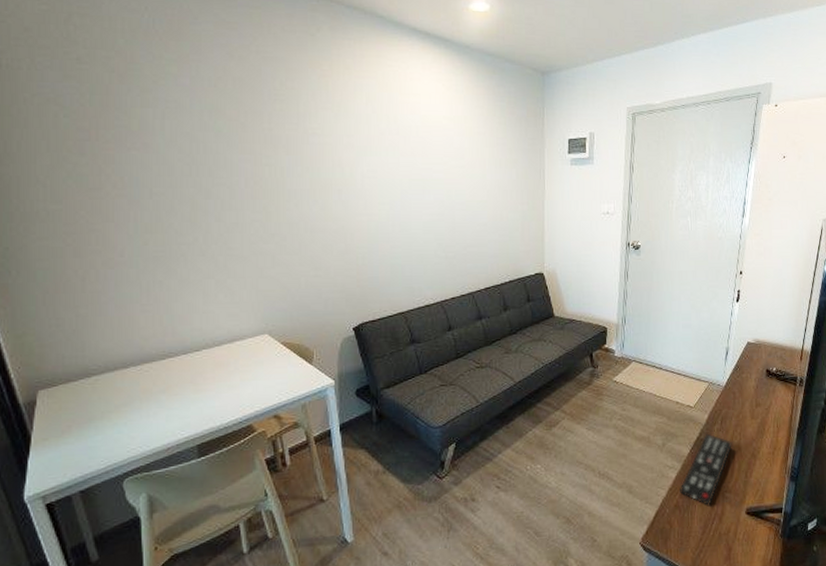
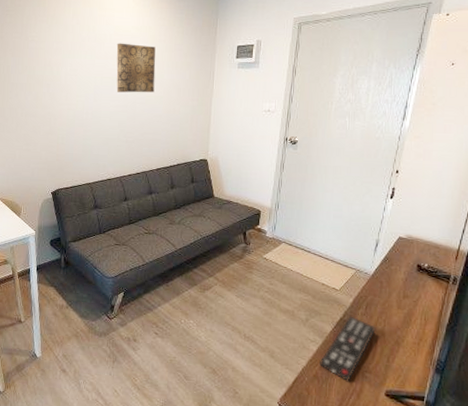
wall art: none [425,136,476,197] -> present [116,43,156,93]

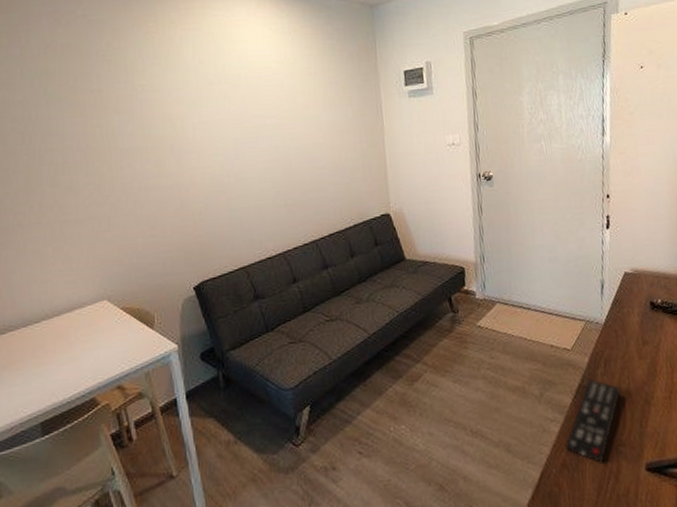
wall art: present [116,43,156,93] -> none [255,81,312,144]

